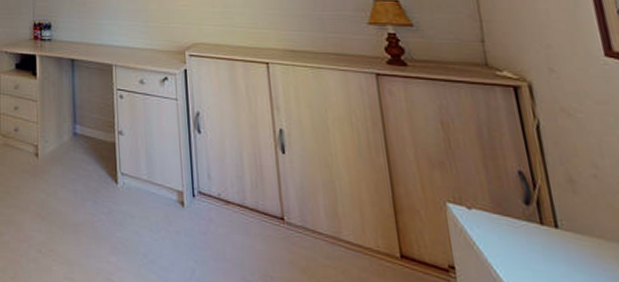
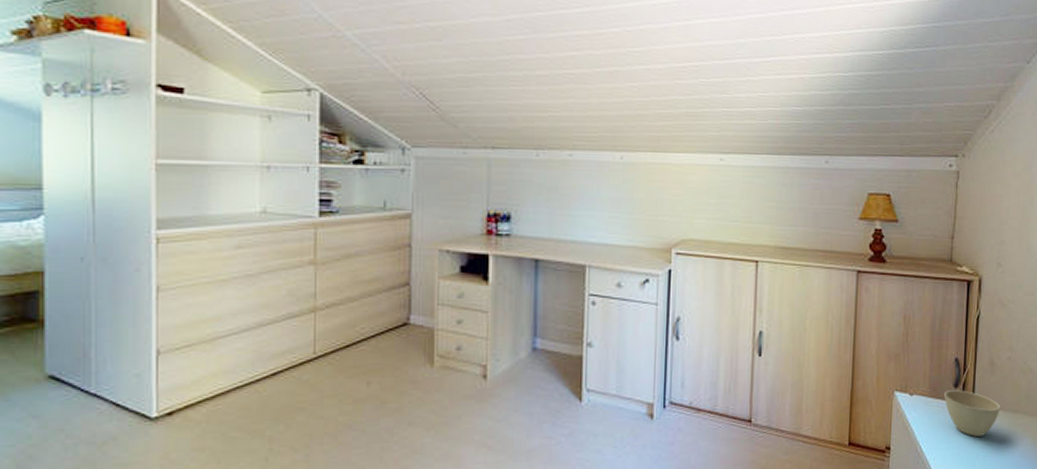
cup: none [513,207,599,268] -> present [944,390,1000,436]

